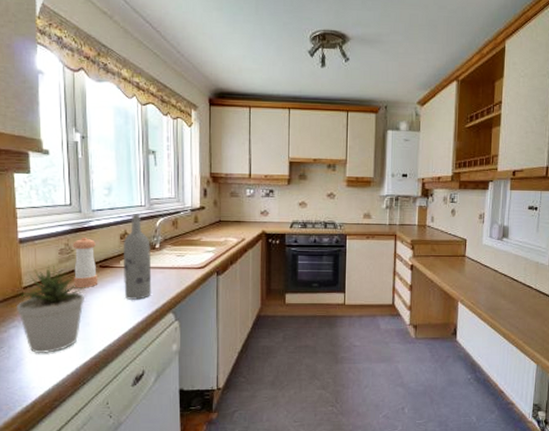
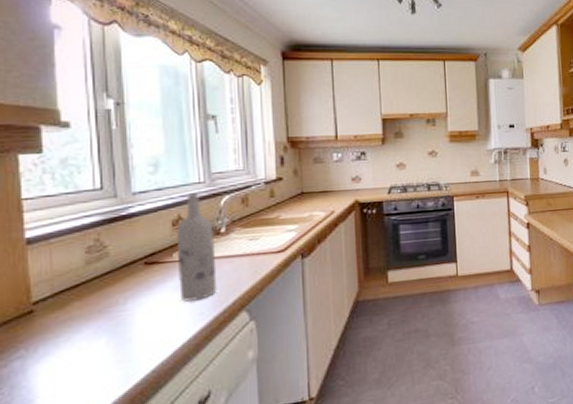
potted plant: present [17,266,86,354] -> none [23,269,125,391]
pepper shaker: present [72,236,98,288] -> none [105,227,143,295]

